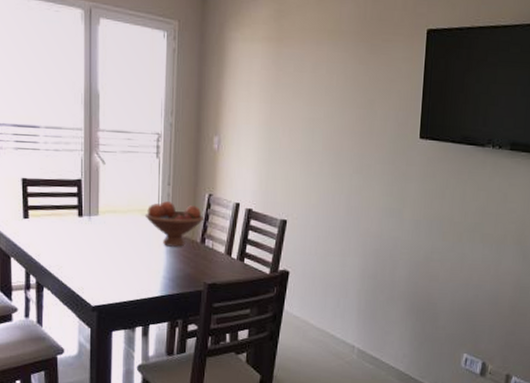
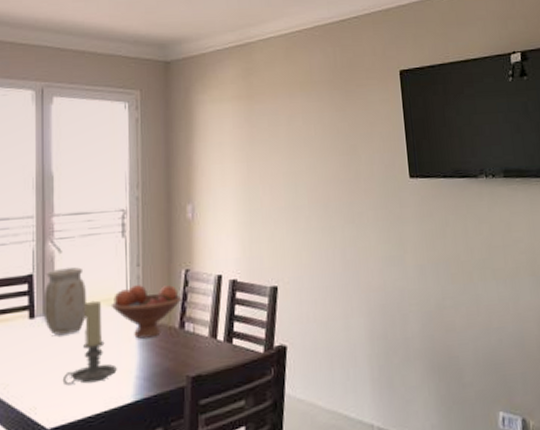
vase: none [89,178,126,233] -> present [43,267,88,335]
candle holder: none [104,209,148,276] -> present [62,300,117,386]

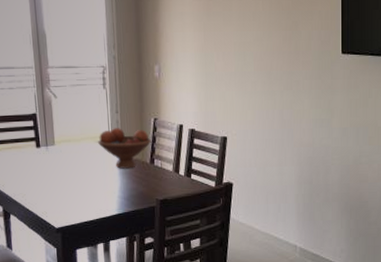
vase: present [43,267,88,335] -> none [45,111,79,161]
candle holder: present [62,300,117,386] -> none [64,137,104,199]

